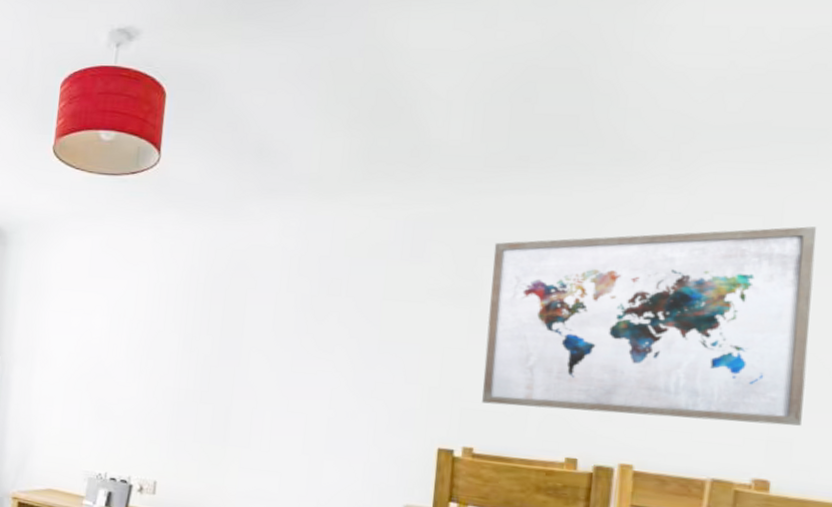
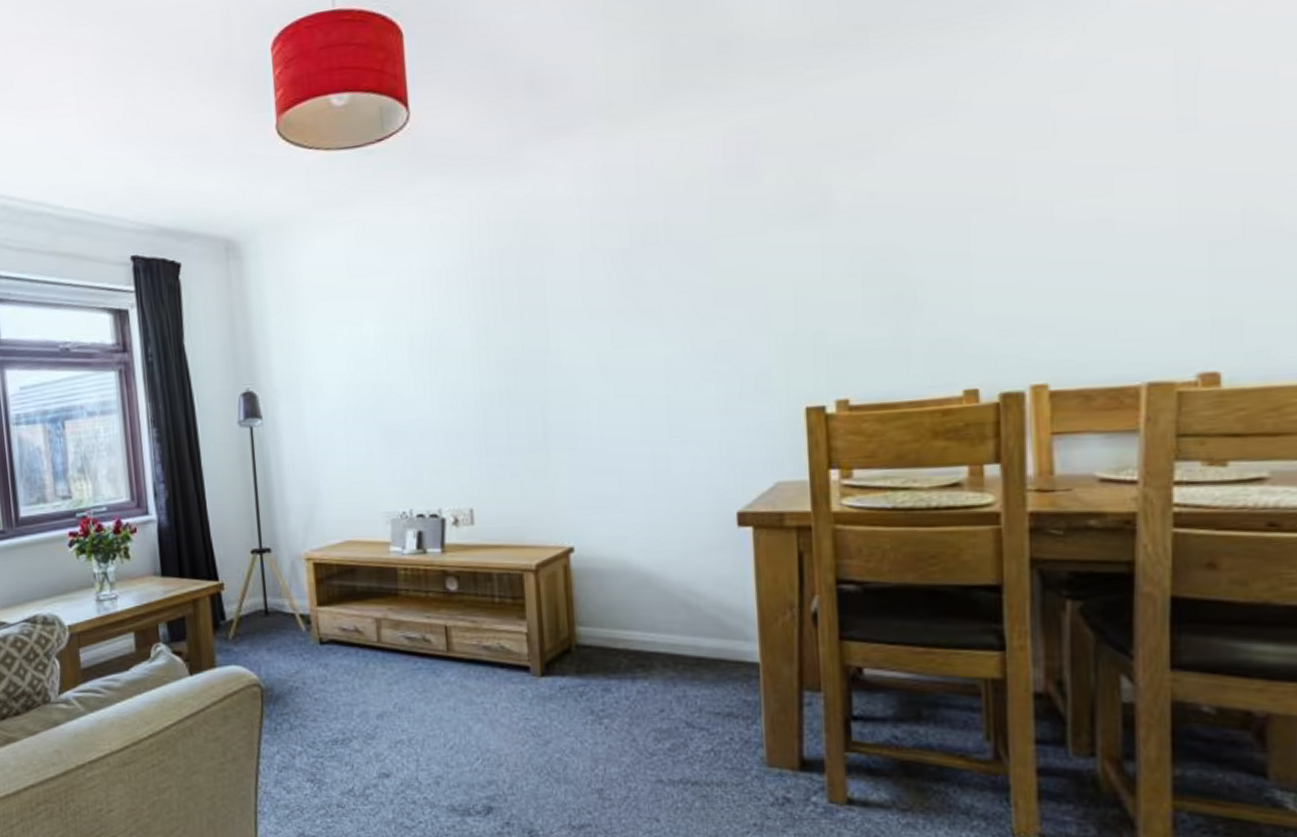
wall art: present [482,226,817,426] -> none [840,44,1251,343]

